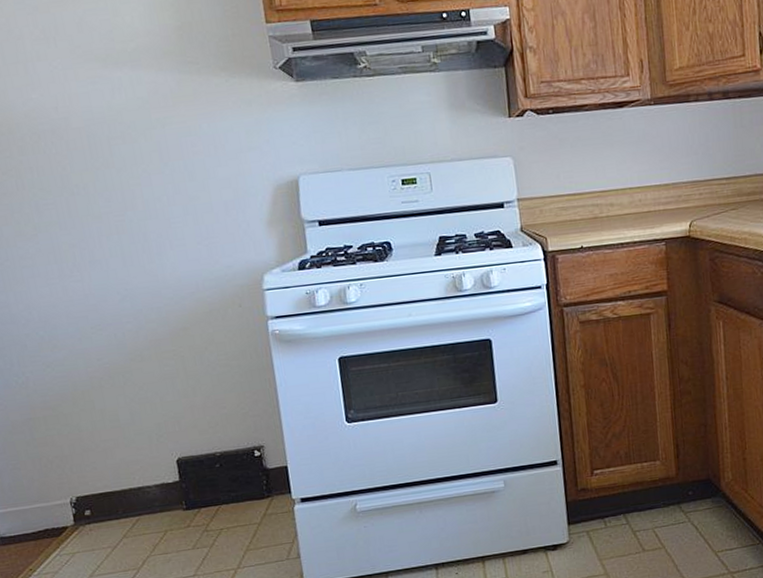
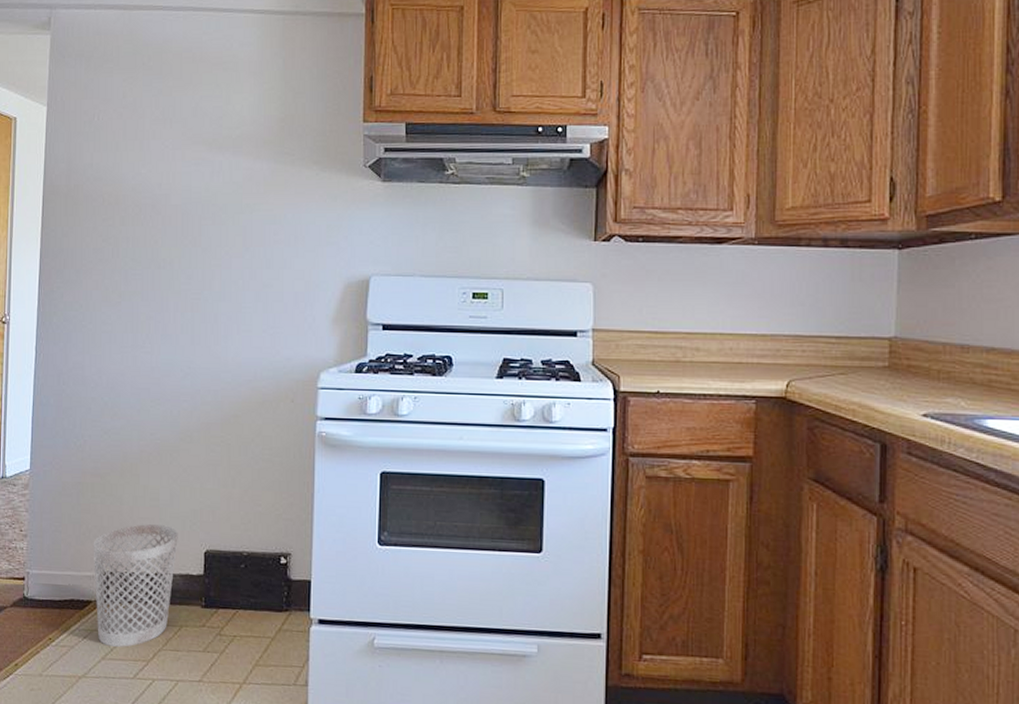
wastebasket: none [57,442,152,564] -> present [93,524,178,647]

